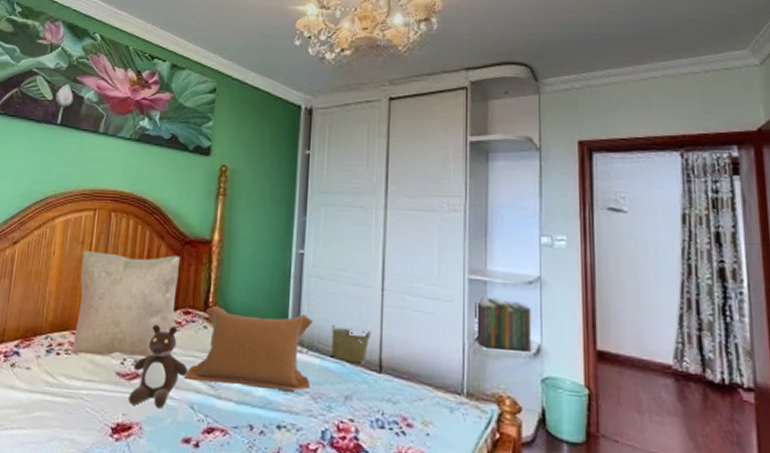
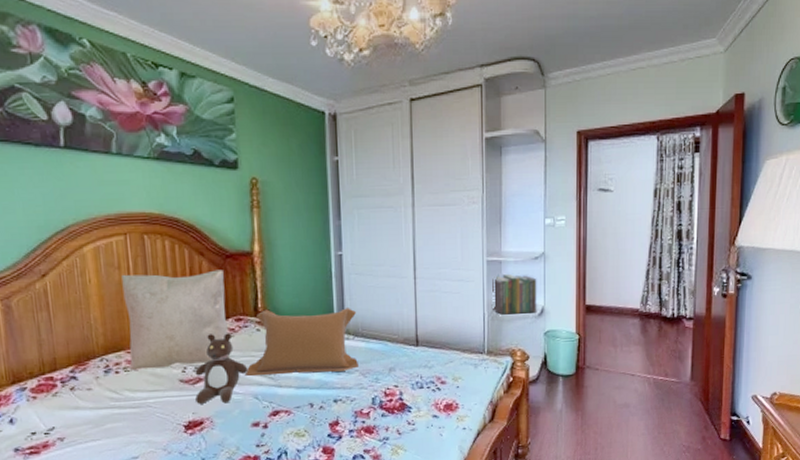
basket: present [330,325,371,364] -> none [373,313,407,342]

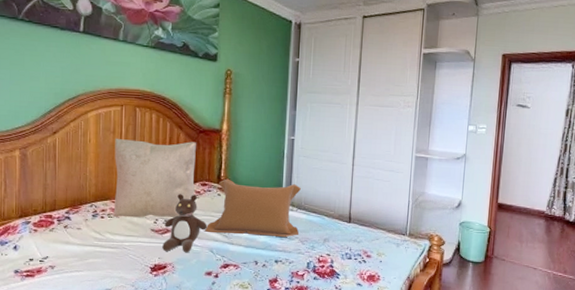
books: present [492,274,537,315] -> none [417,170,457,205]

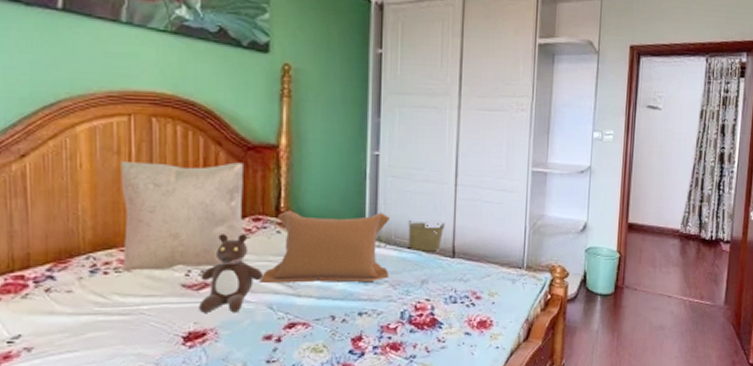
basket: none [314,191,343,217] -> present [408,220,445,252]

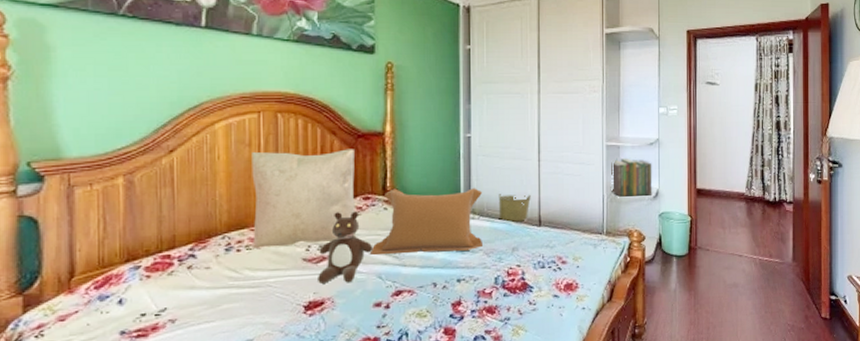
books: none [535,187,582,229] -> present [611,159,652,197]

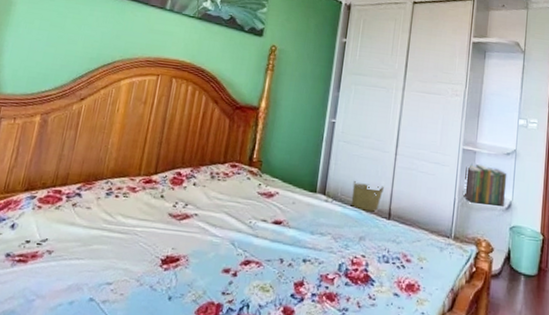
pillow: present [252,149,355,248] -> none [129,109,231,202]
stuffed animal: present [318,211,373,284] -> none [178,175,232,245]
cushion: present [369,187,484,255] -> none [227,160,338,232]

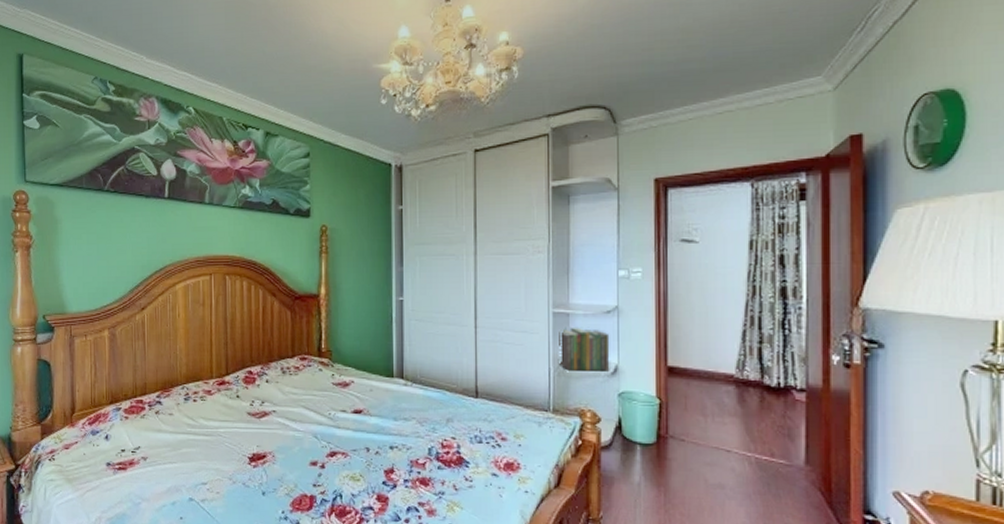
basket: present [351,181,384,212] -> none [432,361,467,391]

